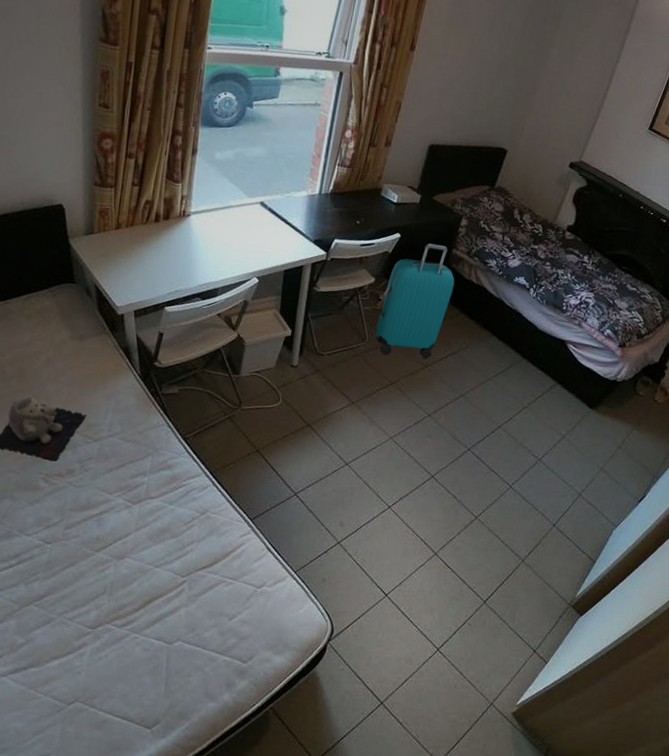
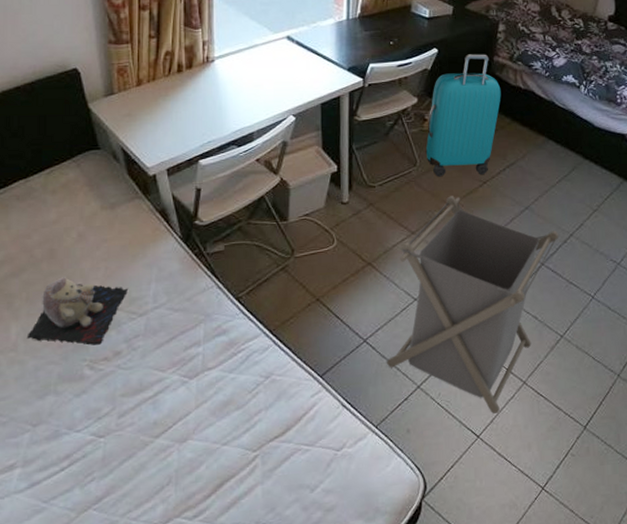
laundry basket: none [312,374,488,577] -> present [386,196,559,414]

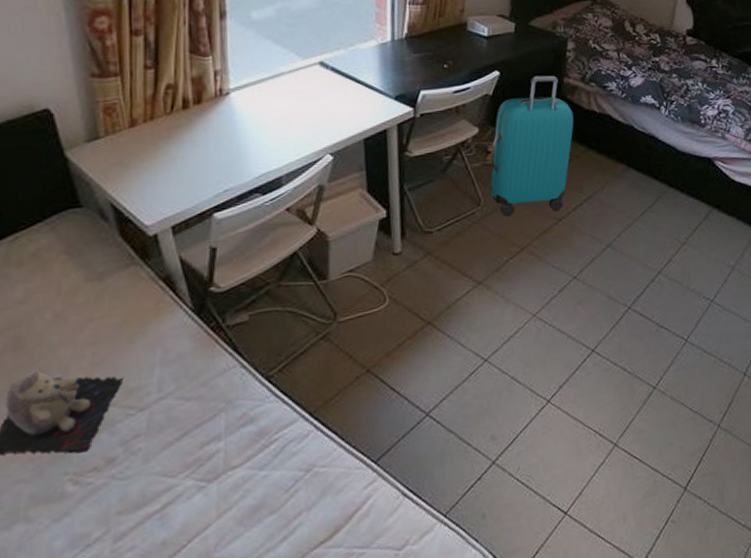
laundry basket: present [386,196,559,414] -> none [453,237,646,485]

